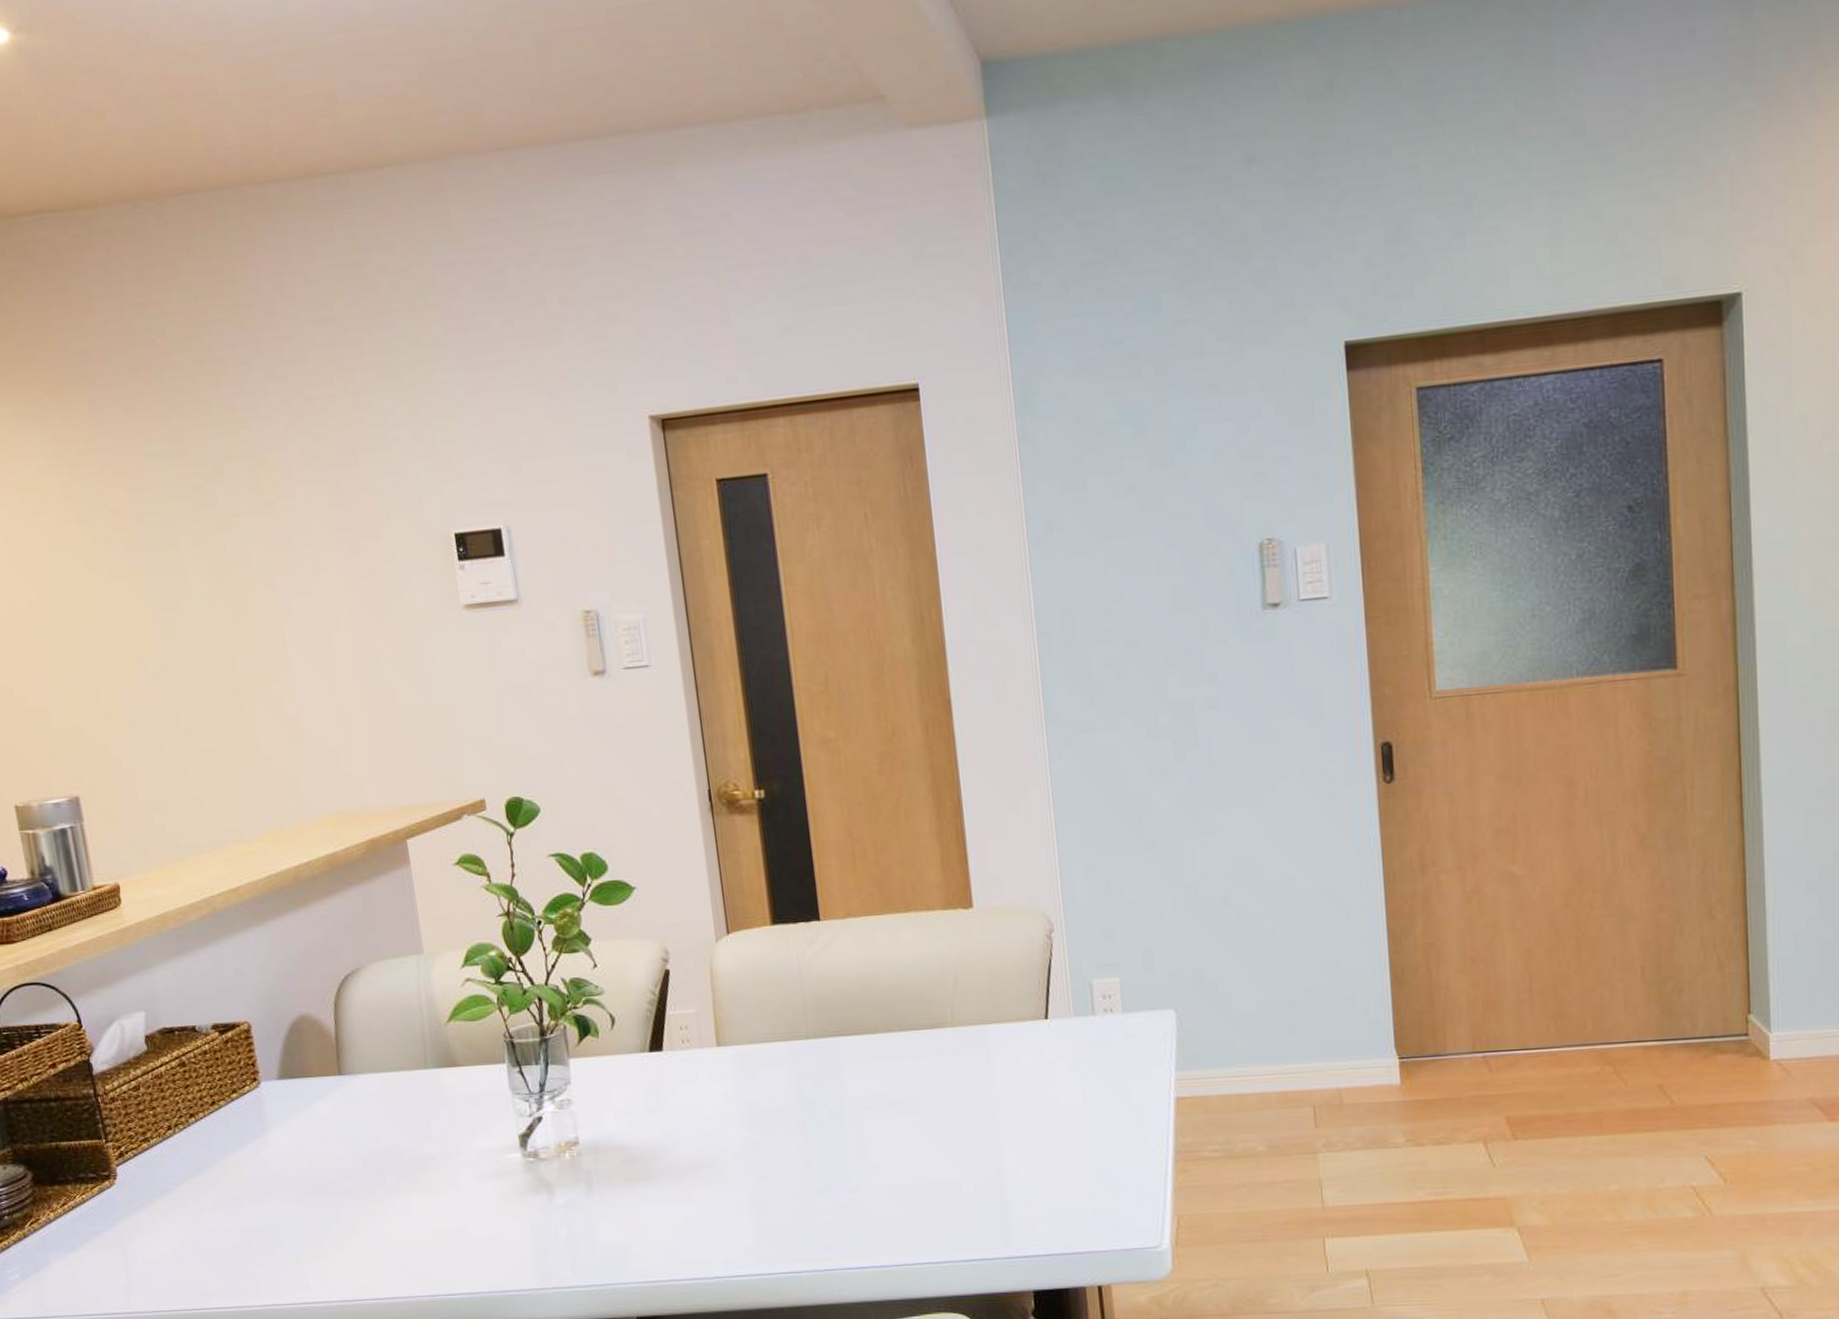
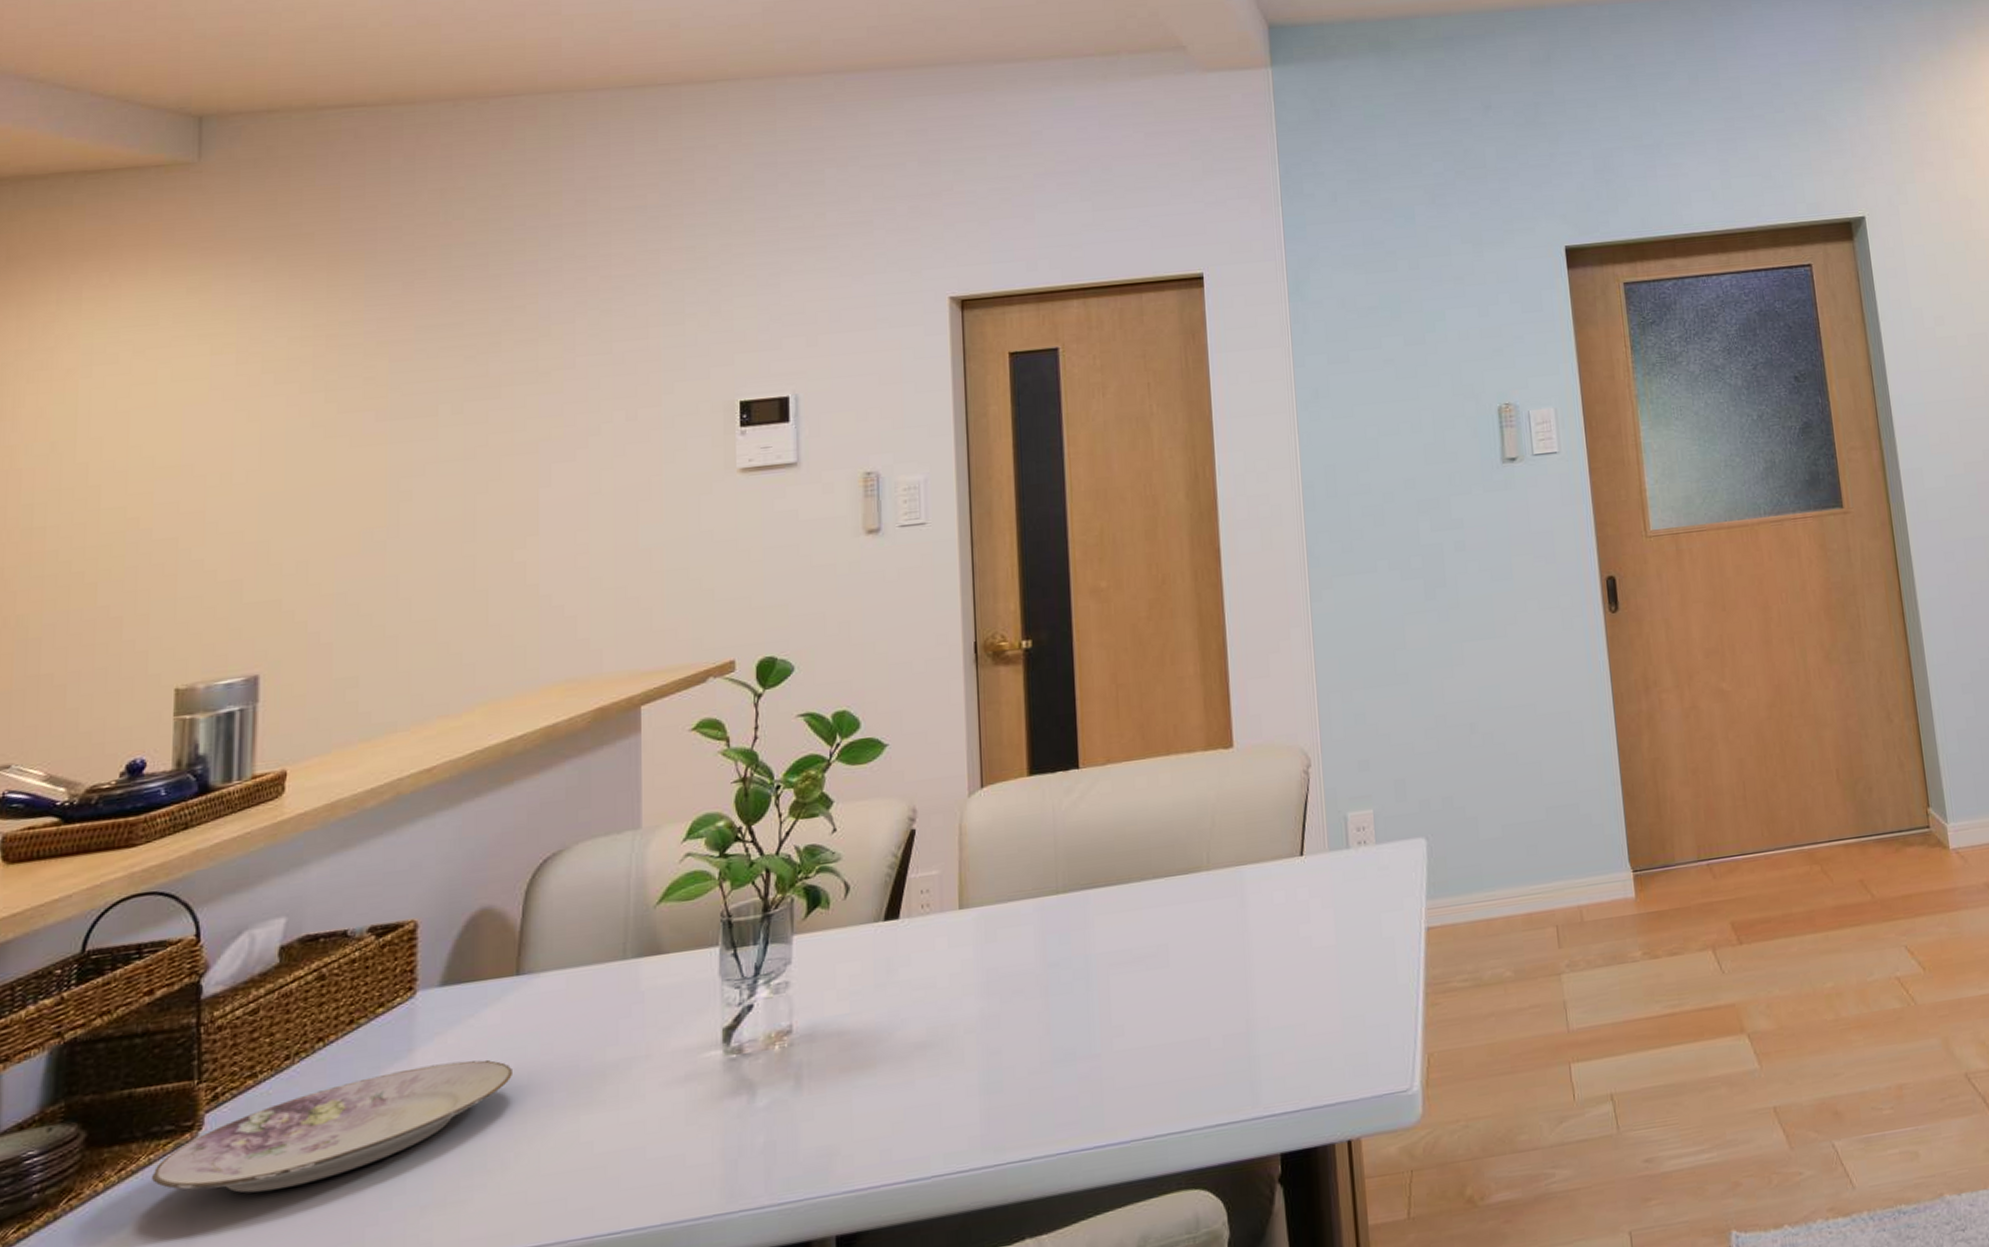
plate: none [87,1143,350,1233] -> present [151,1059,512,1193]

